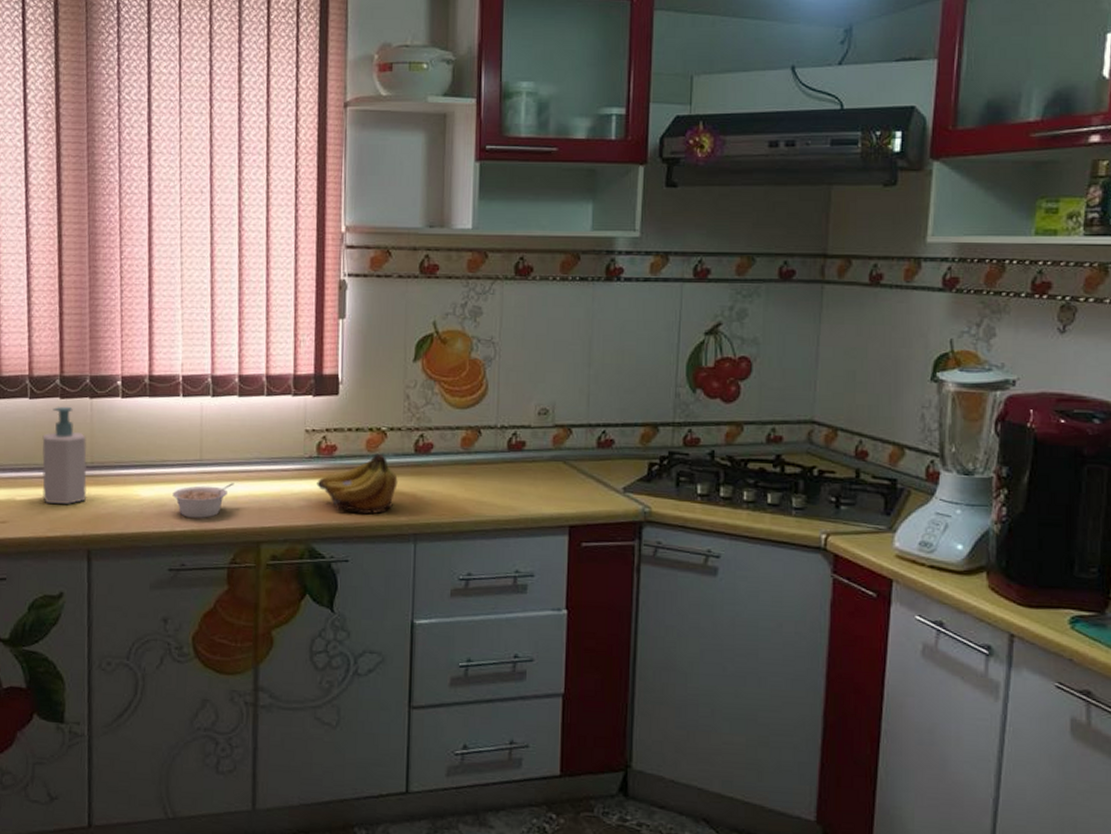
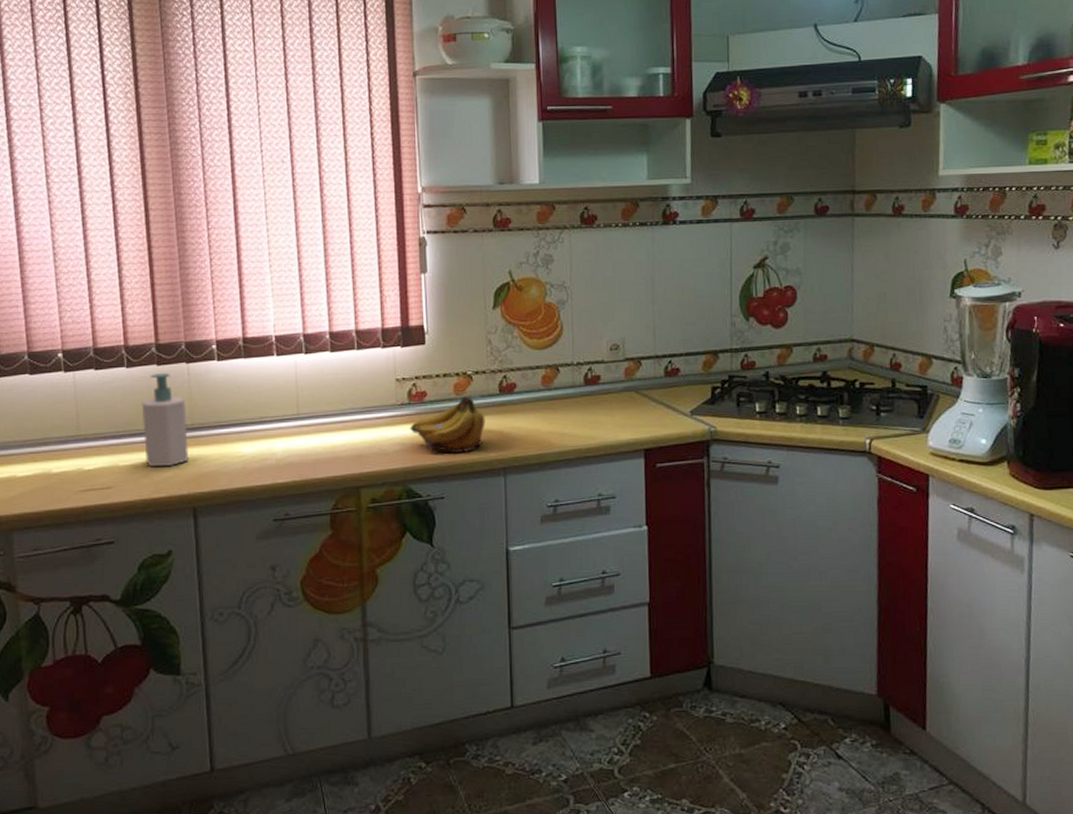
legume: present [172,483,234,518] -> none [273,433,332,469]

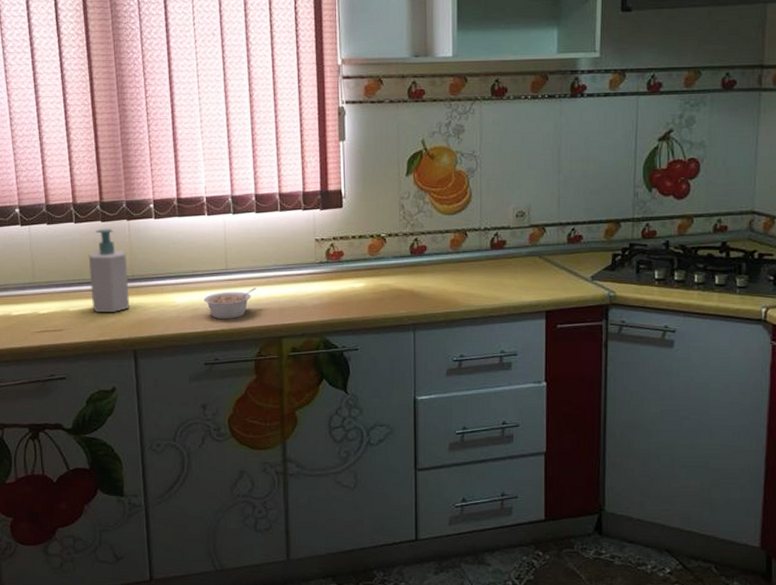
legume: none [273,433,332,469] -> present [204,288,257,319]
fruit: present [410,396,486,454] -> none [327,256,397,309]

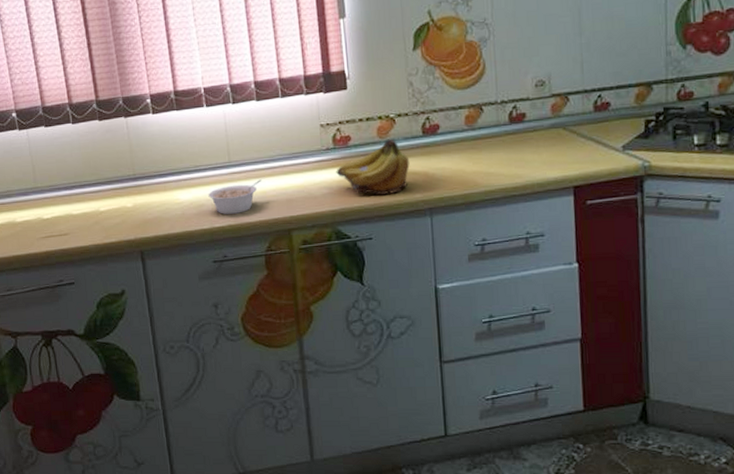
soap bottle: present [88,228,129,312] -> none [88,127,133,214]
fruit: none [327,256,397,309] -> present [336,139,410,196]

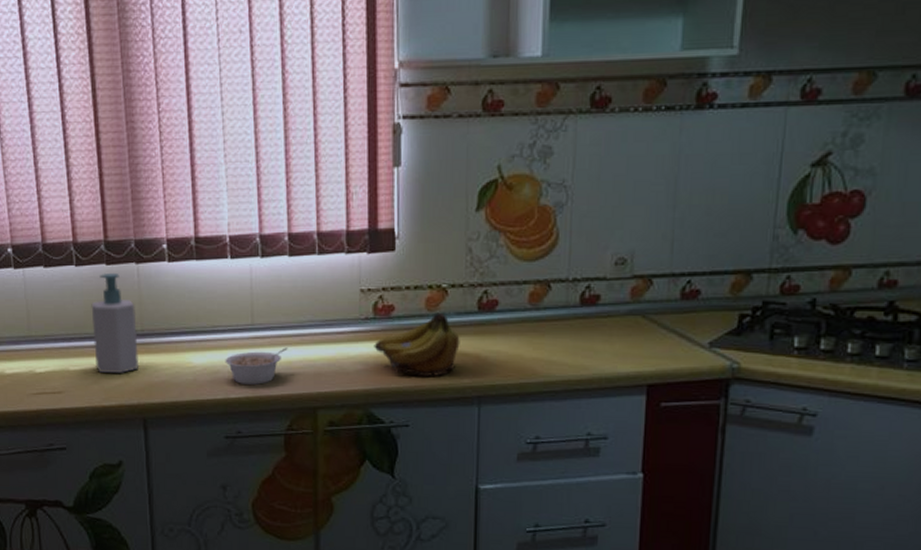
soap bottle: none [88,127,133,214] -> present [91,272,138,373]

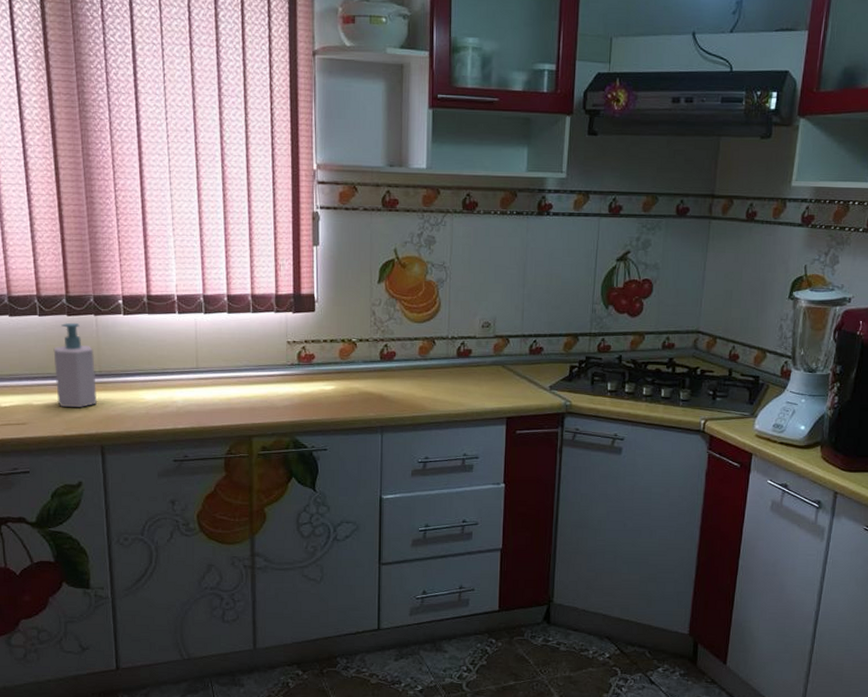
legume: present [225,347,288,385] -> none [174,387,227,417]
fruit: present [374,312,460,377] -> none [298,361,367,411]

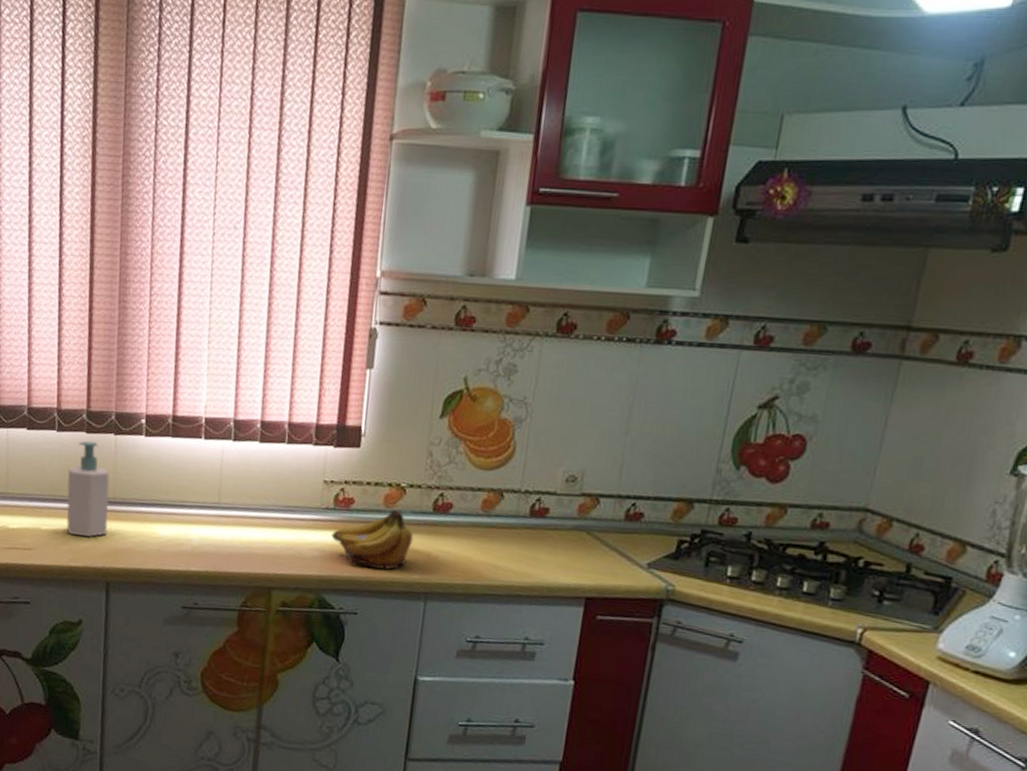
fruit: none [298,361,367,411] -> present [331,509,414,570]

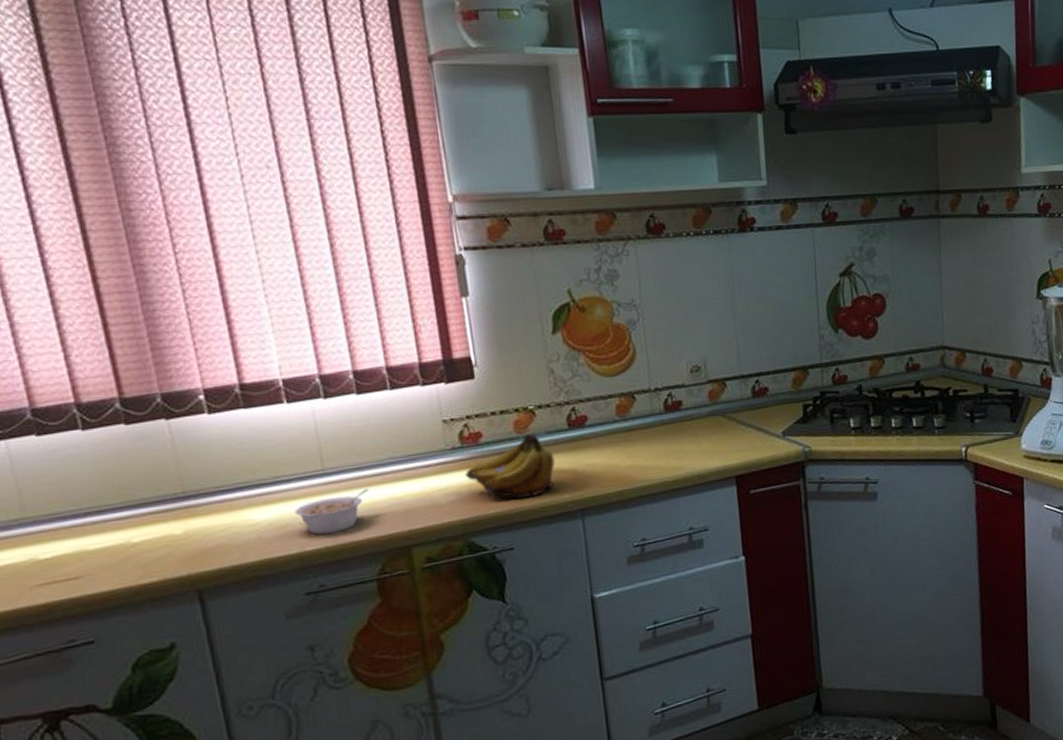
soap bottle: present [66,440,110,537] -> none [109,432,184,547]
legume: none [189,528,250,561] -> present [294,489,369,535]

